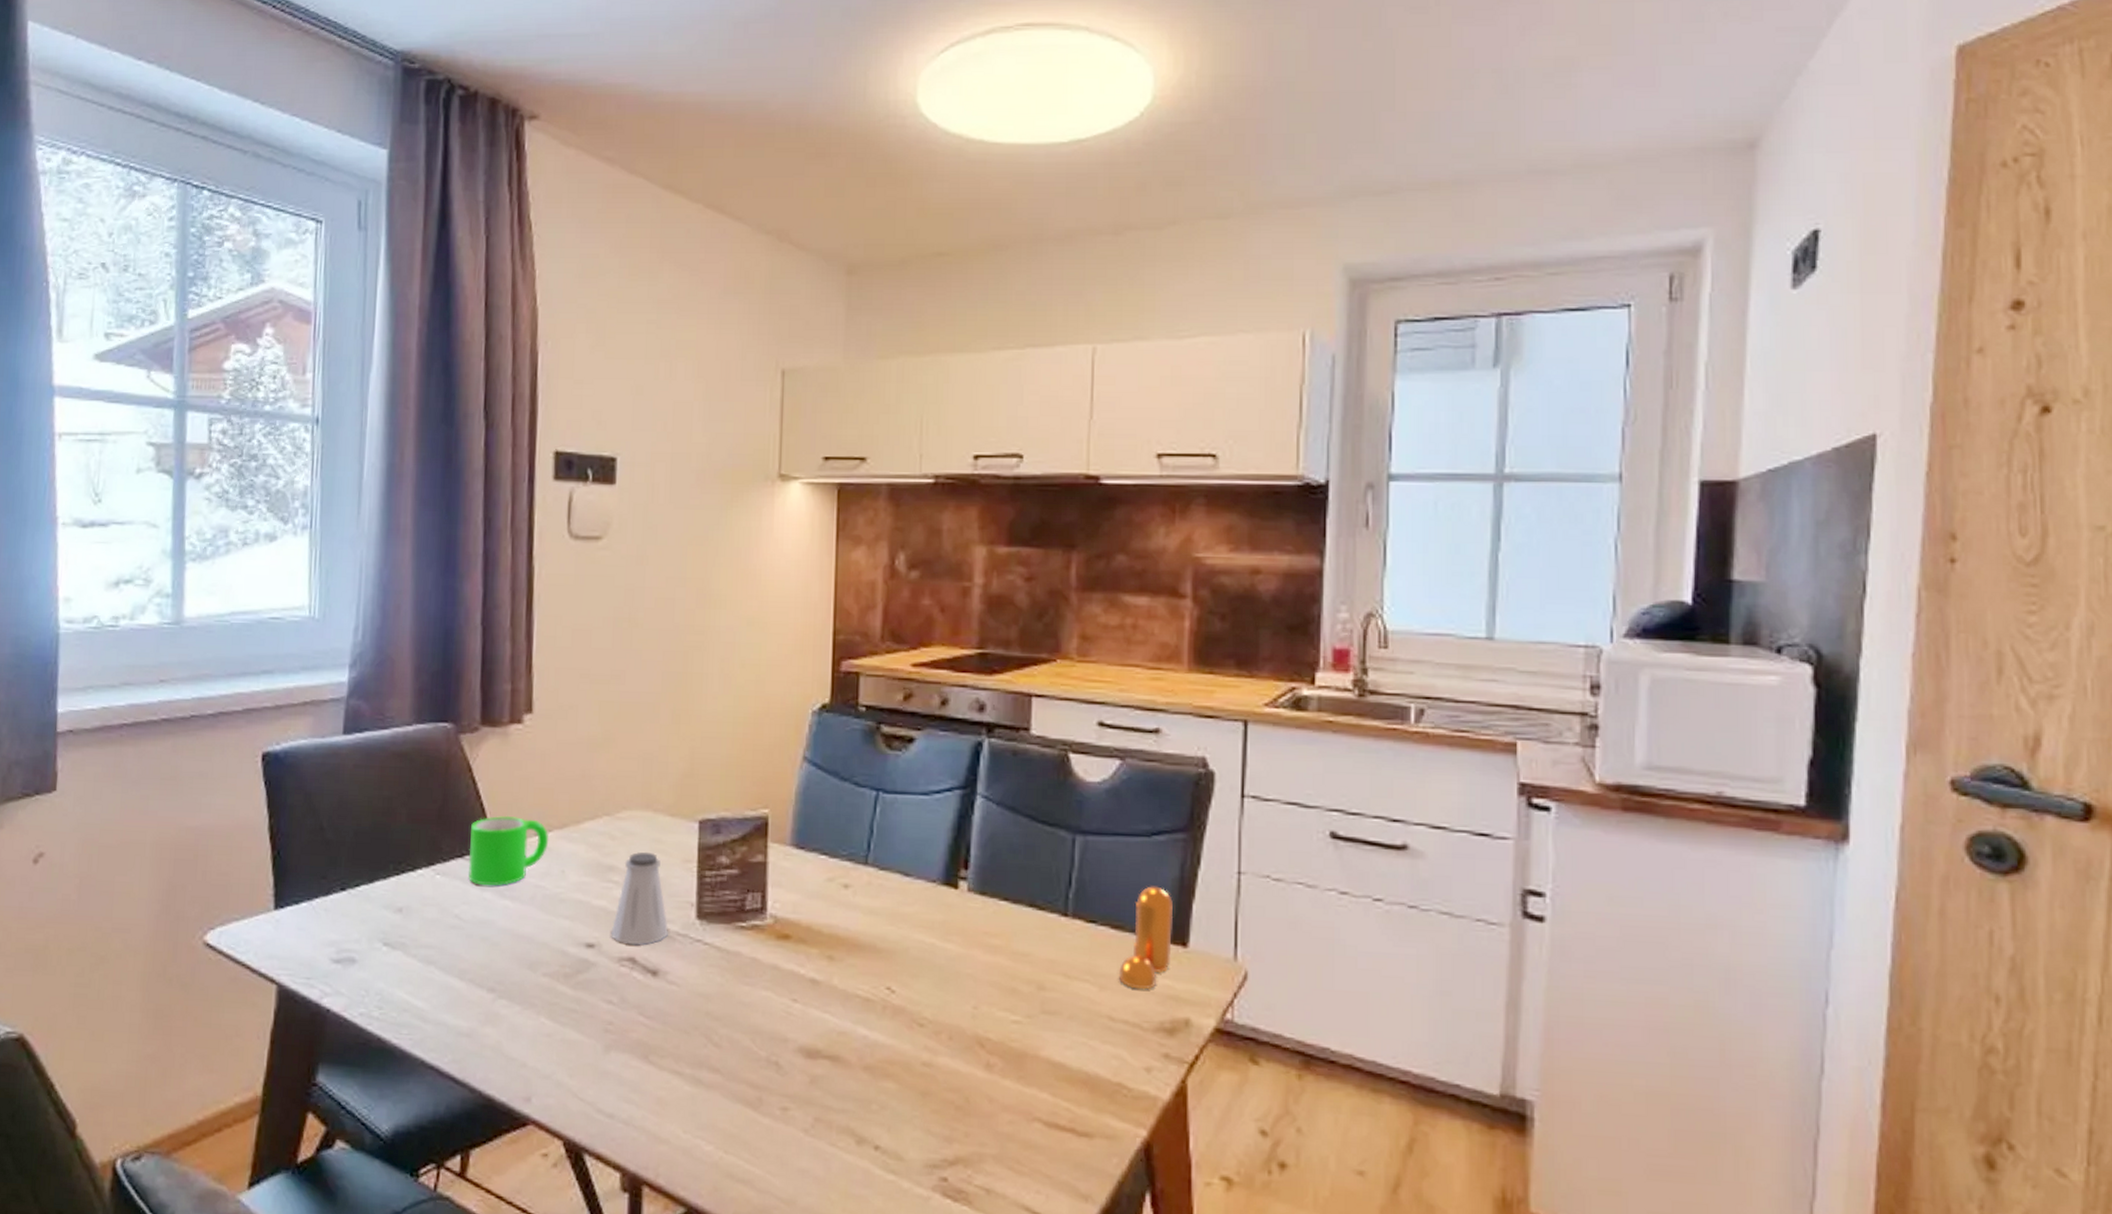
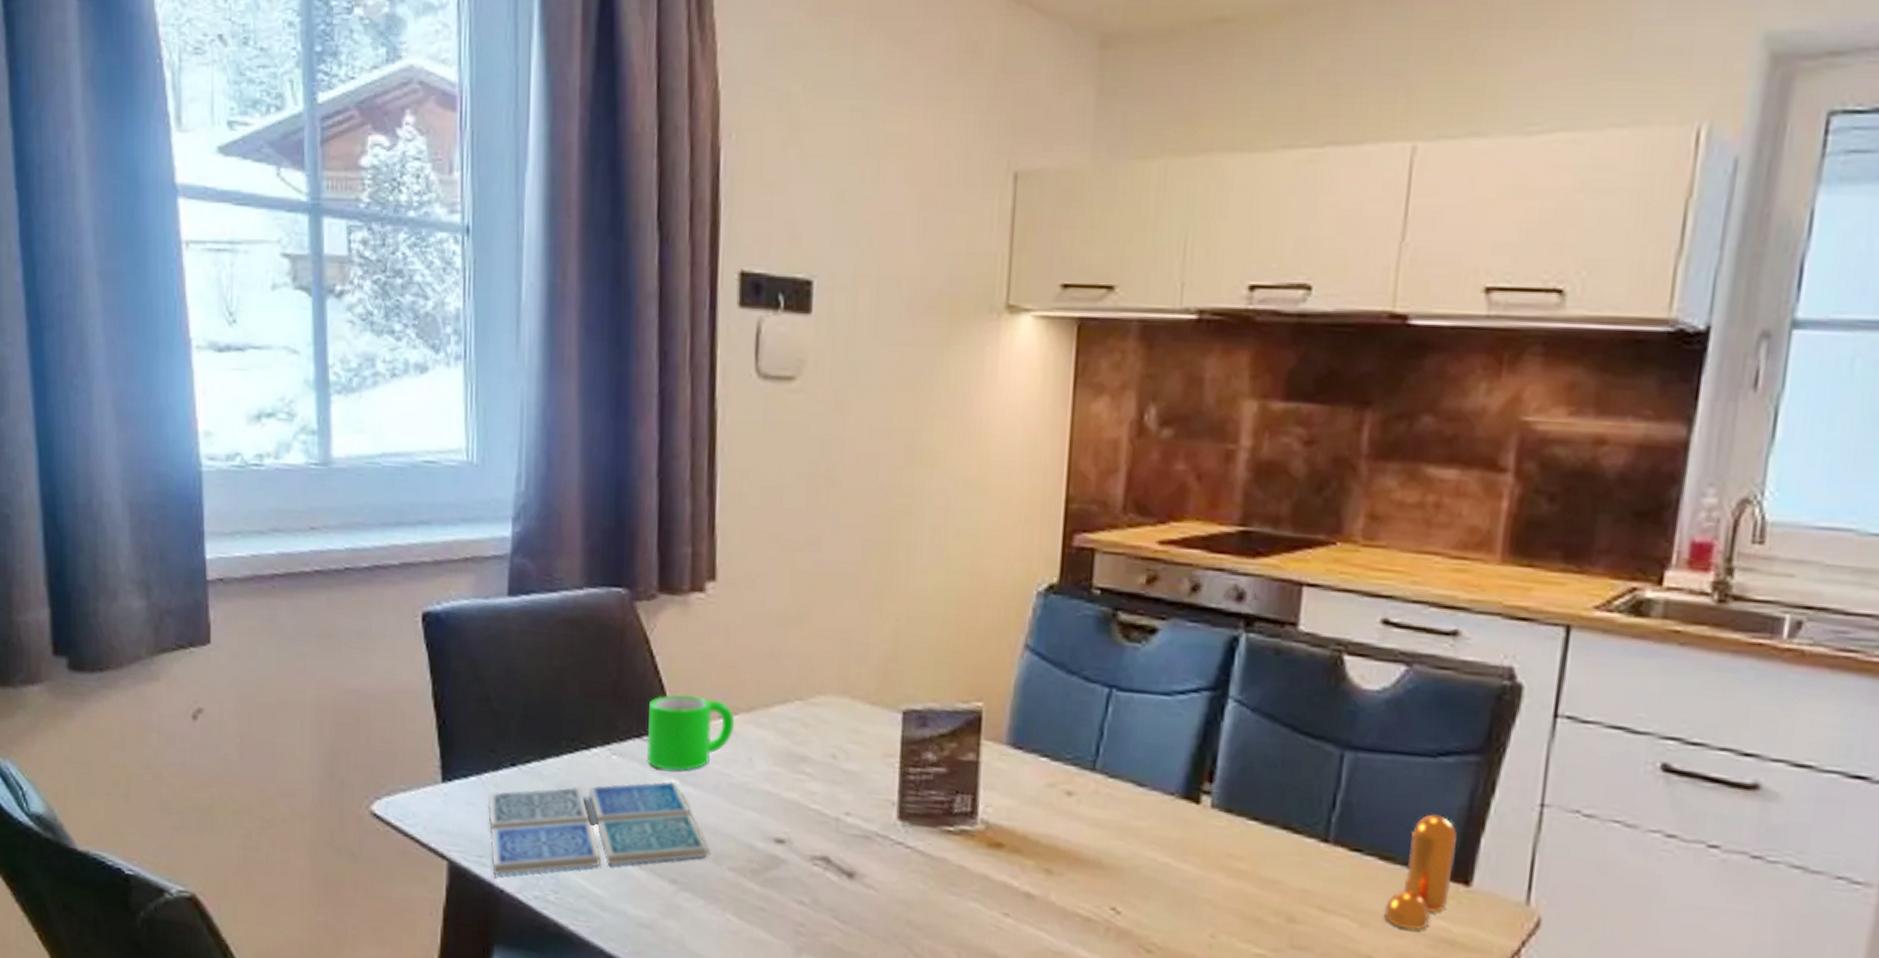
drink coaster: none [317,896,523,995] -> present [487,781,707,875]
saltshaker: present [611,851,668,945] -> none [802,742,866,844]

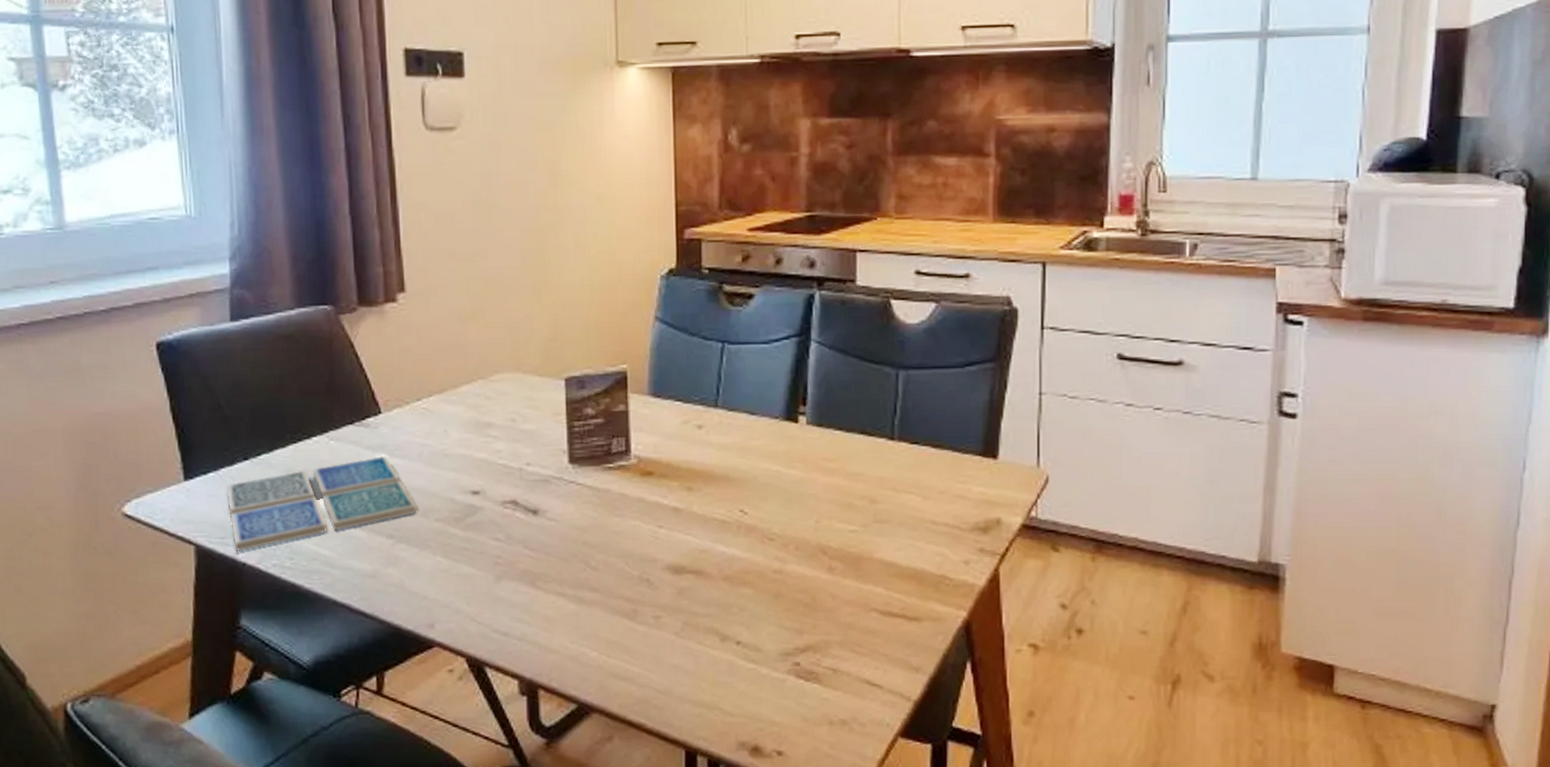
mug: present [646,694,735,771] -> none [358,384,431,447]
pepper shaker: present [1384,814,1457,930] -> none [940,409,984,497]

